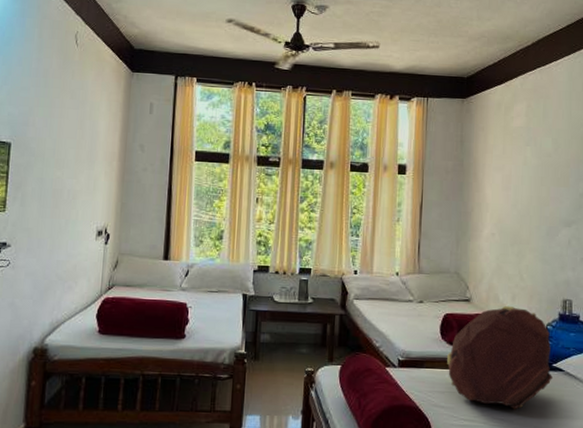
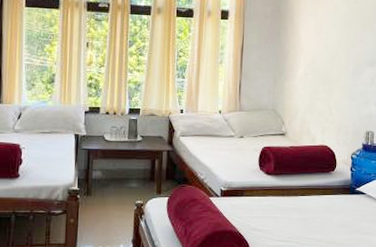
backpack: present [447,305,552,410] -> none [264,138,356,230]

